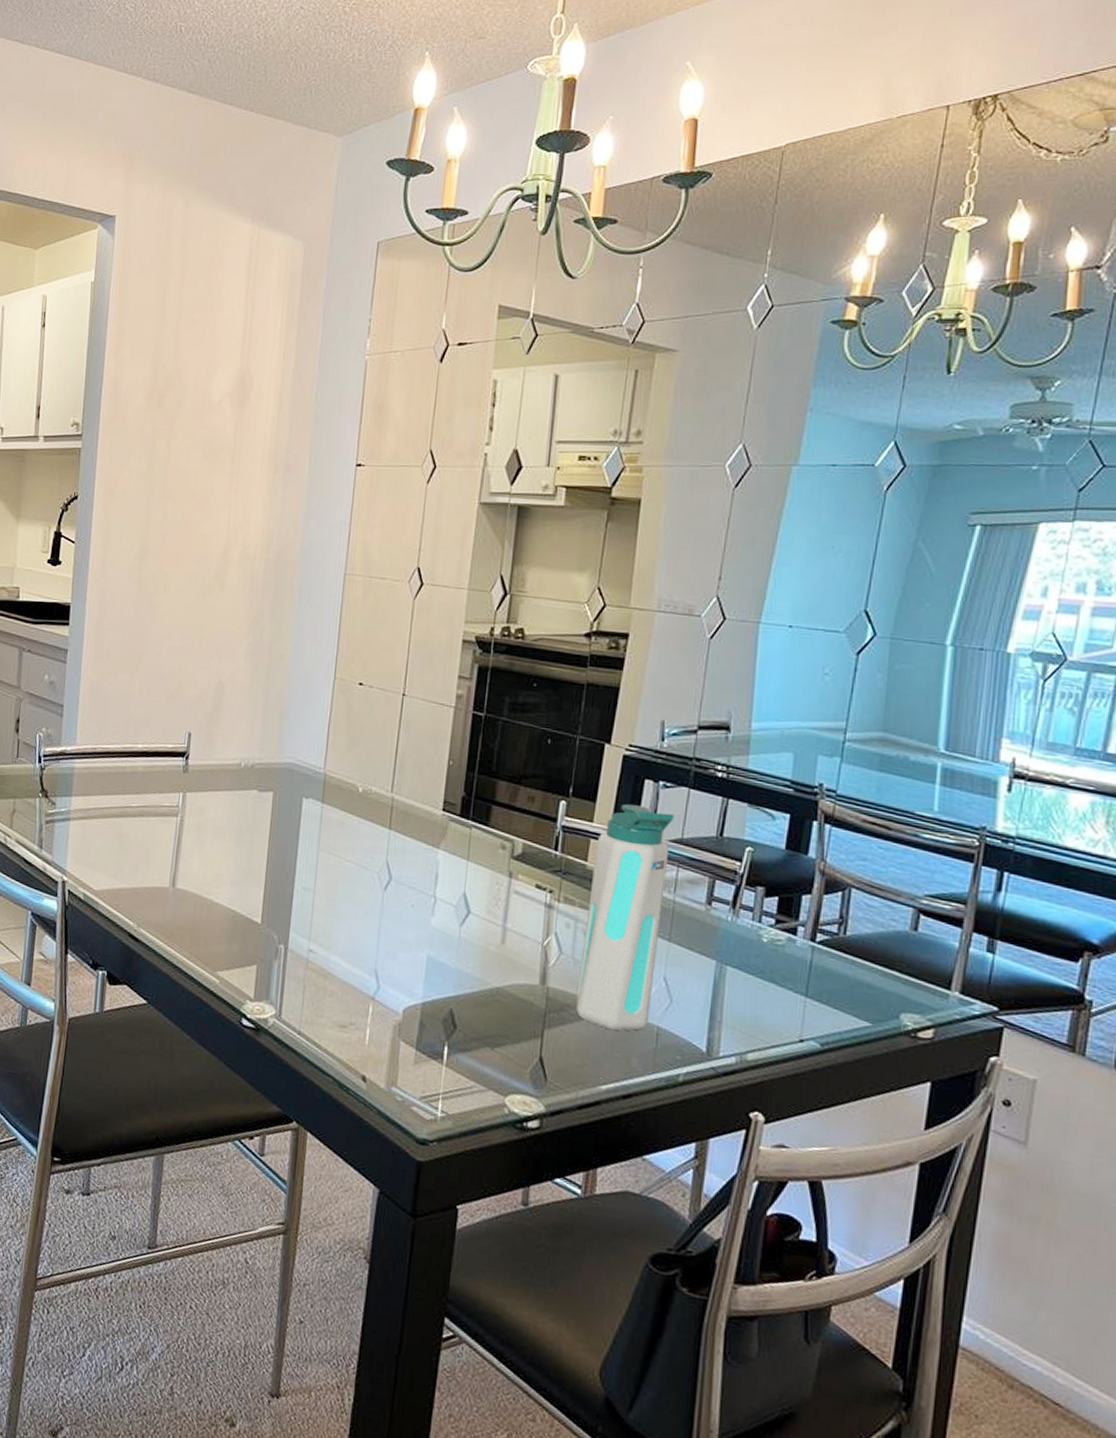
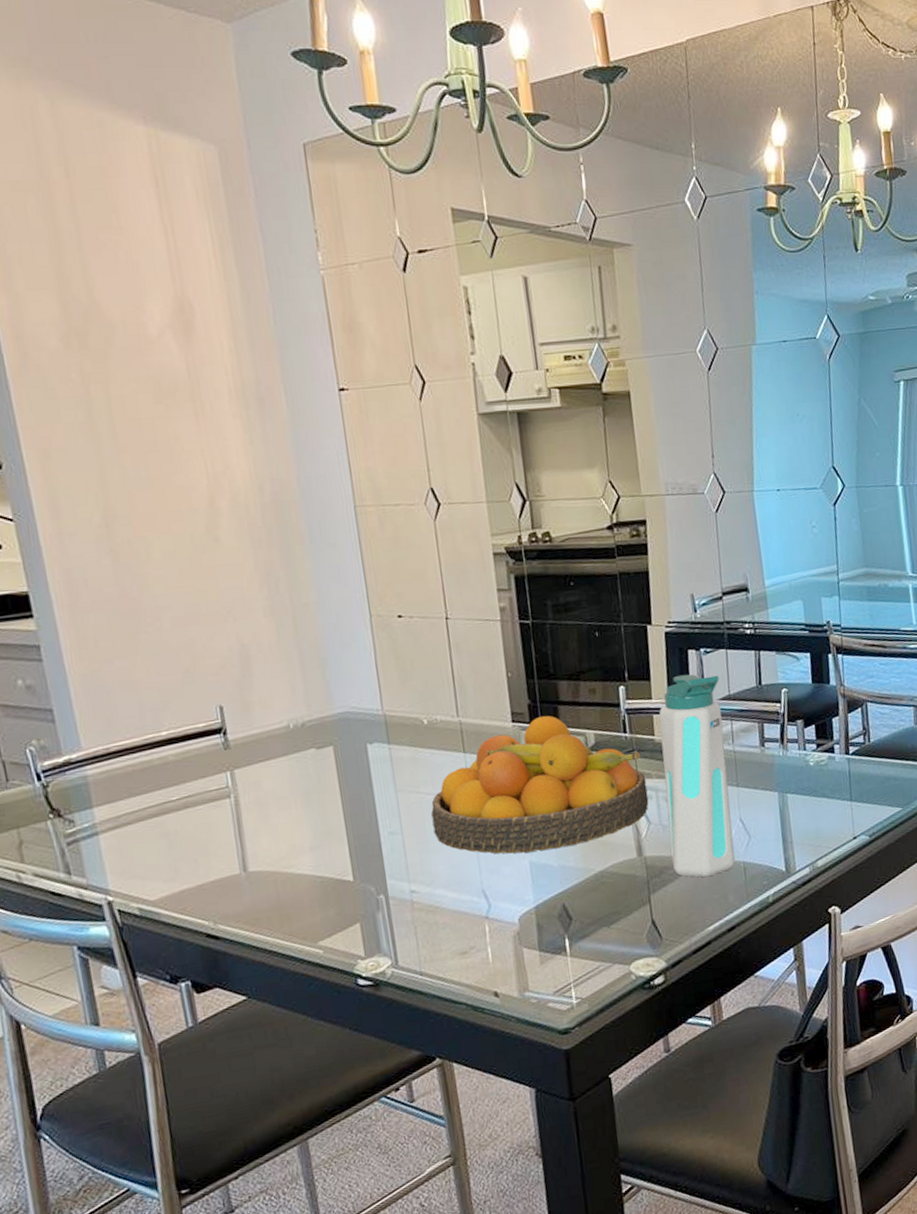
fruit bowl: none [343,812,568,953] -> present [431,715,649,854]

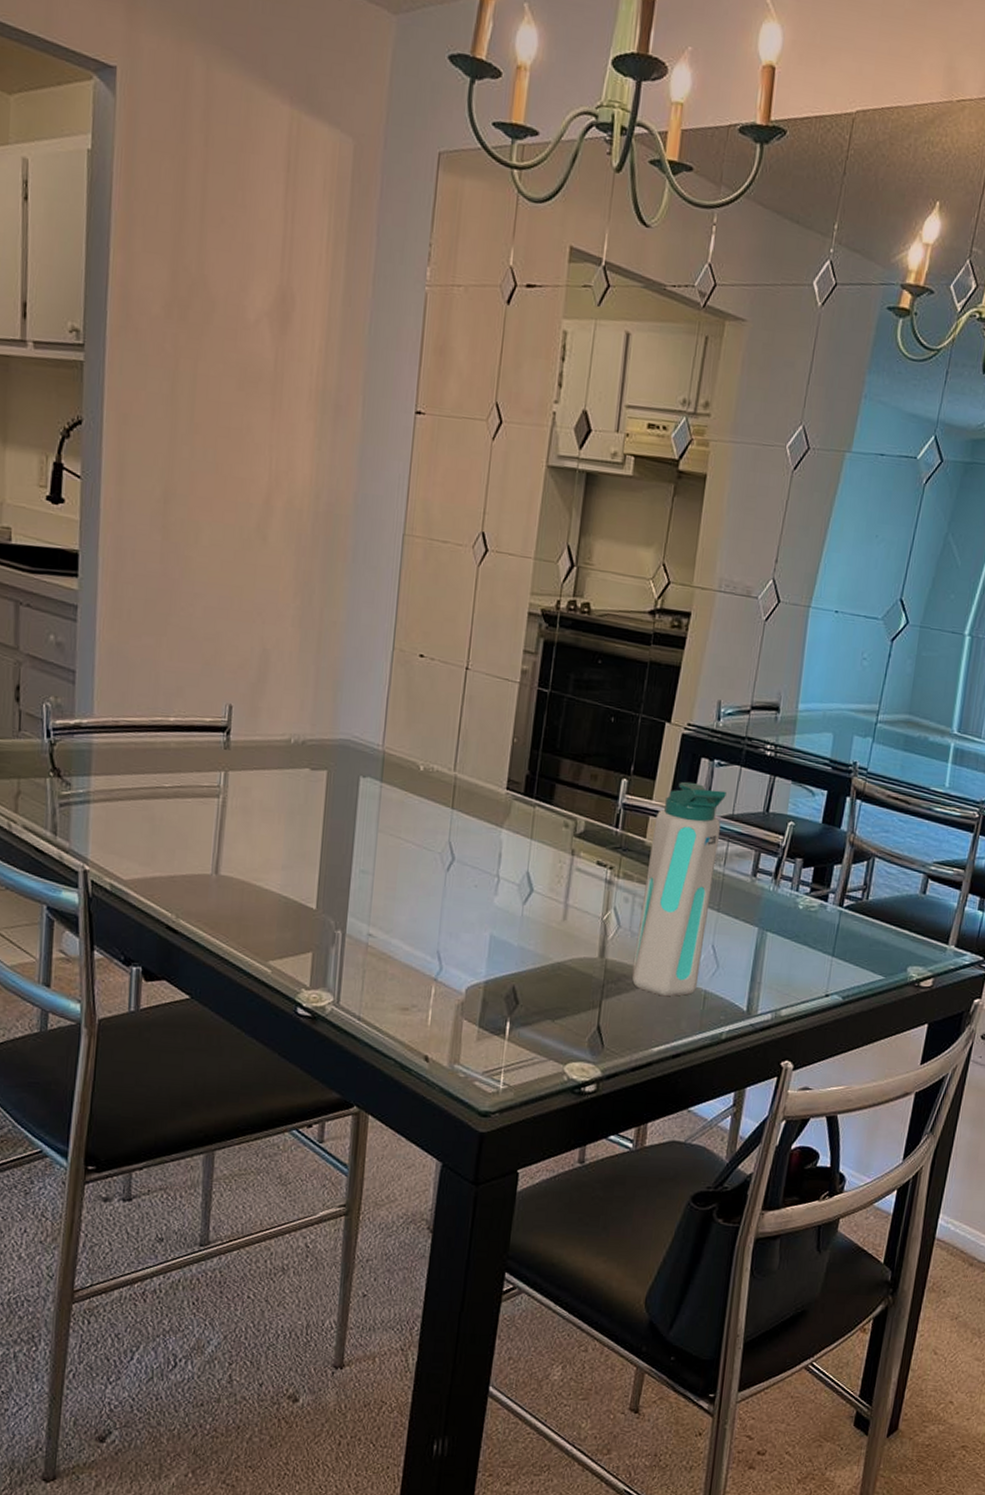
fruit bowl: present [431,715,649,854] -> none [404,790,627,929]

